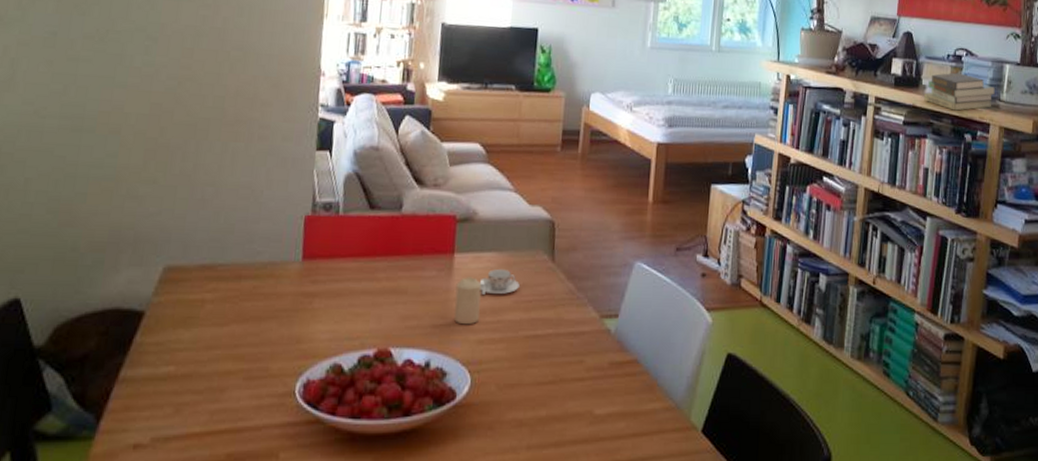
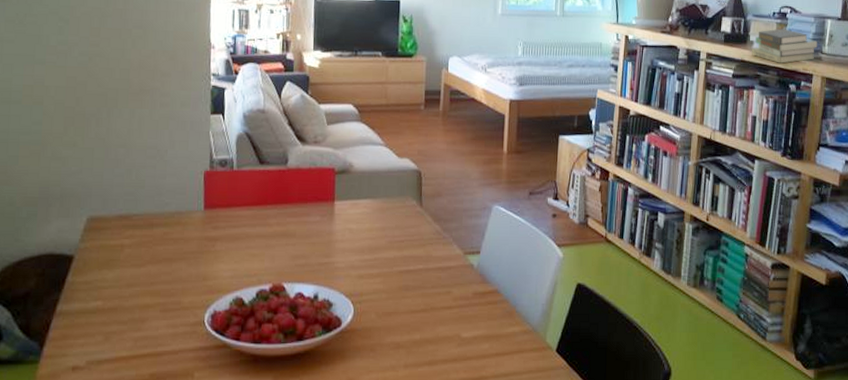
candle: present [454,277,482,325] -> none [336,221,360,263]
teacup: present [479,268,520,294] -> none [357,213,393,236]

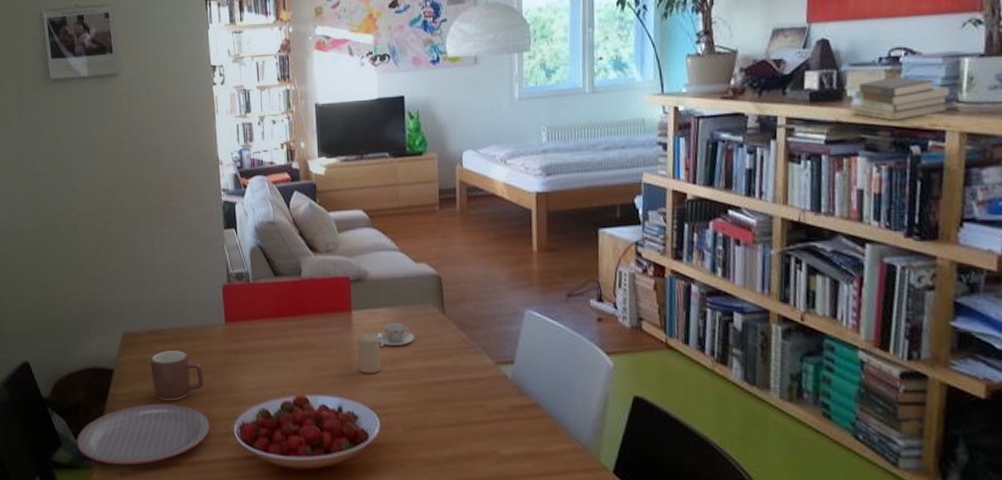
plate: none [21,292,179,358] -> present [76,403,210,465]
mug: none [116,236,176,290] -> present [150,350,204,401]
candle: none [336,221,360,263] -> present [357,331,381,374]
teacup: none [357,213,393,236] -> present [377,322,415,346]

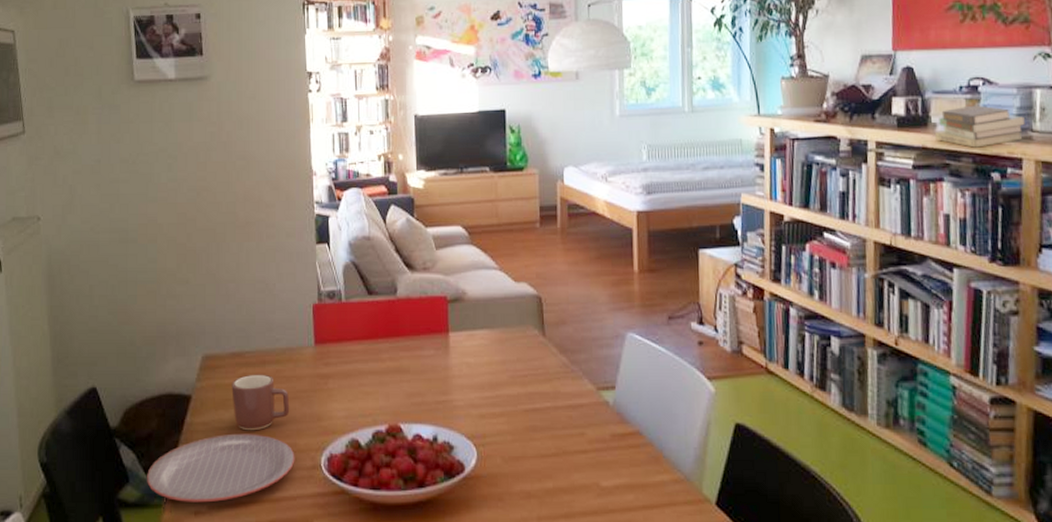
candle: present [357,331,381,374] -> none [454,354,478,401]
teacup: present [377,322,415,346] -> none [475,345,514,371]

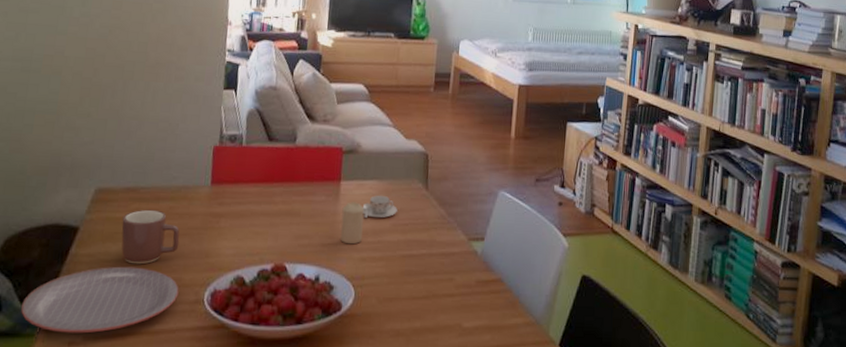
candle: none [454,354,478,401] -> present [340,202,364,245]
teacup: none [475,345,514,371] -> present [362,195,398,218]
books: present [935,105,1025,148] -> none [761,22,827,57]

